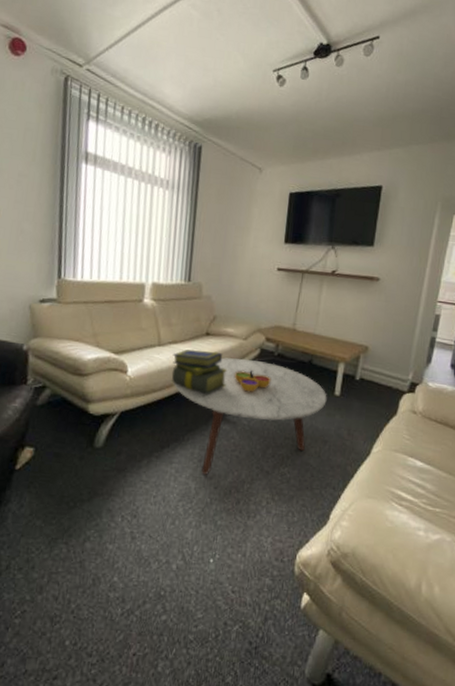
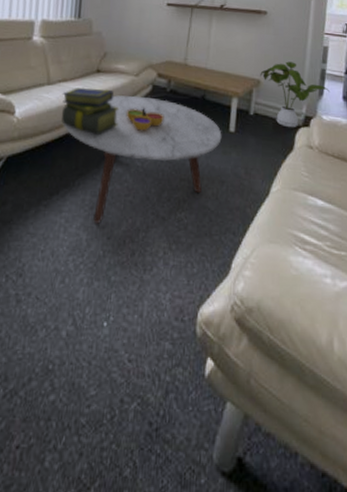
house plant: none [368,328,439,394] -> present [260,61,331,128]

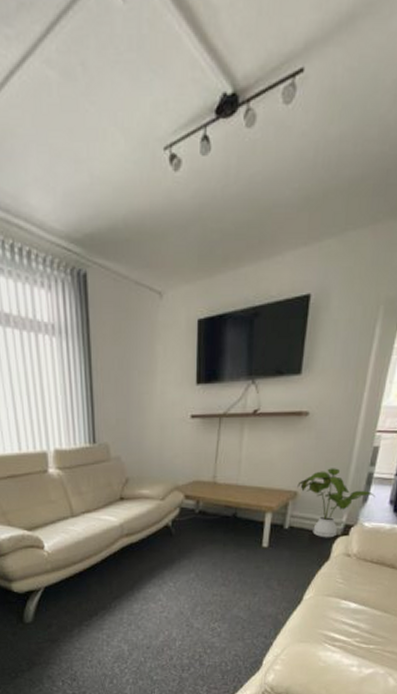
stack of books: present [61,87,119,135] -> none [88,516,148,561]
coffee table: present [63,95,222,224] -> none [92,520,255,637]
decorative bowl: present [126,107,164,131] -> none [154,530,194,554]

